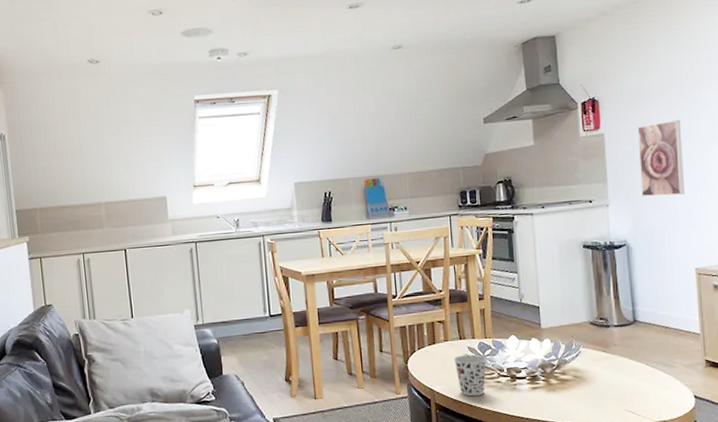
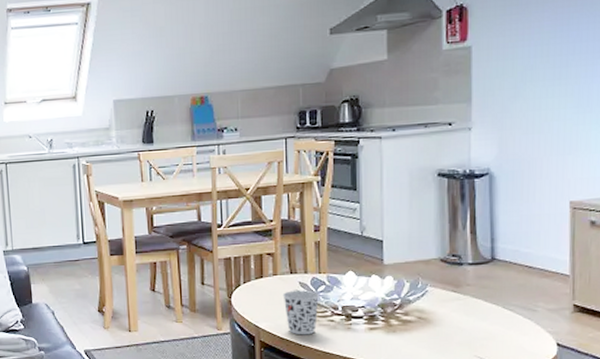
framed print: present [637,119,684,197] -> none [511,29,566,120]

